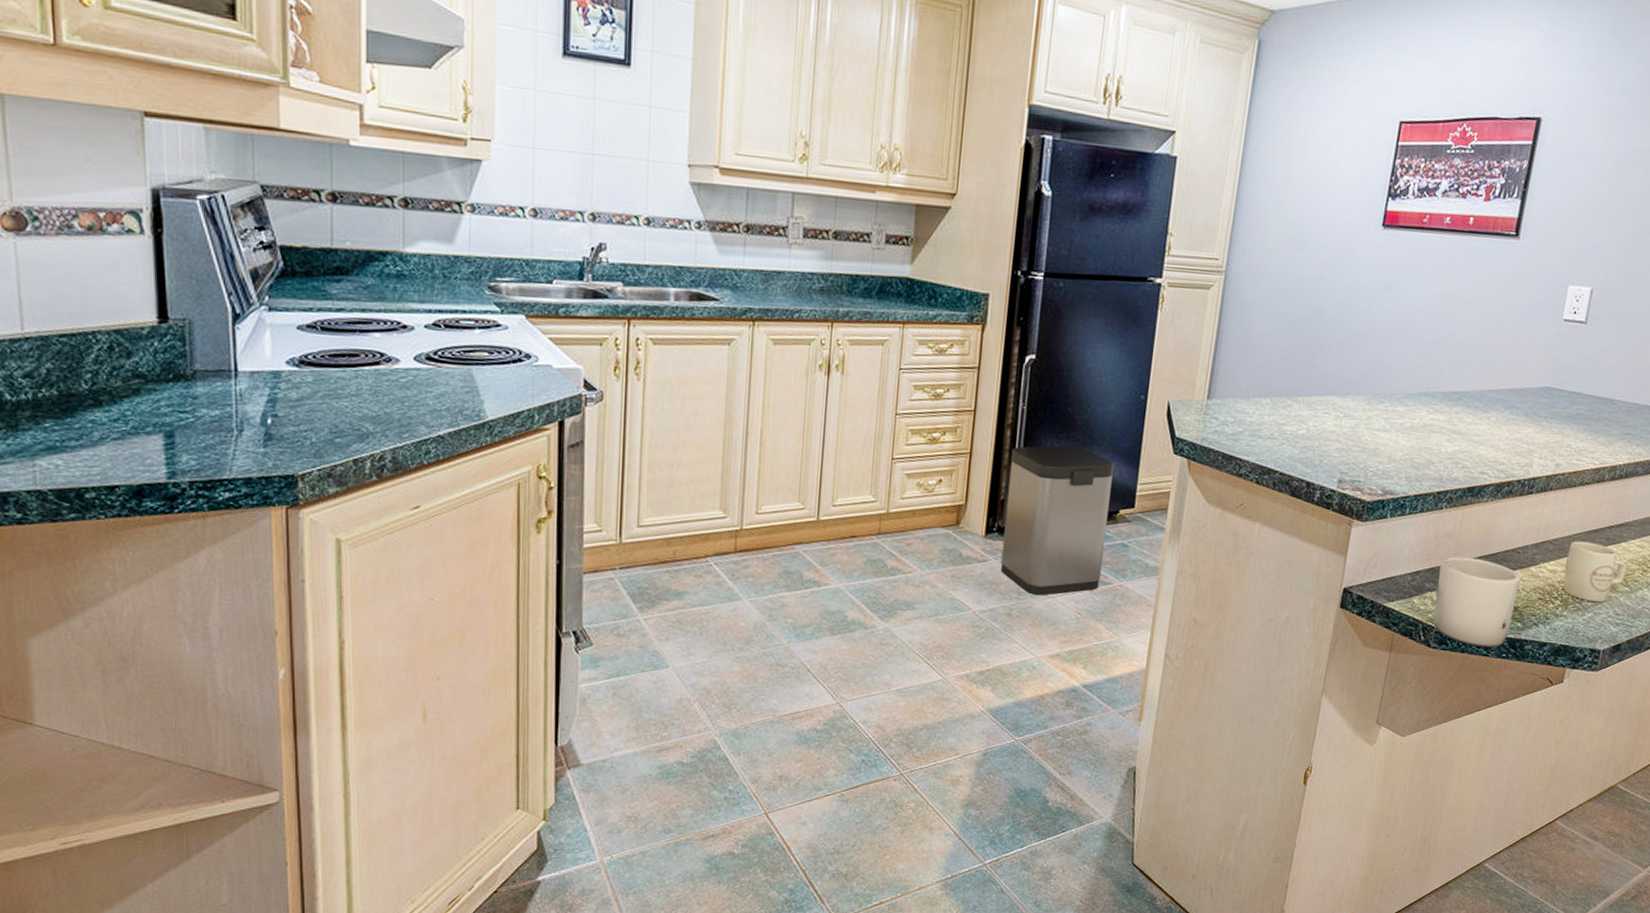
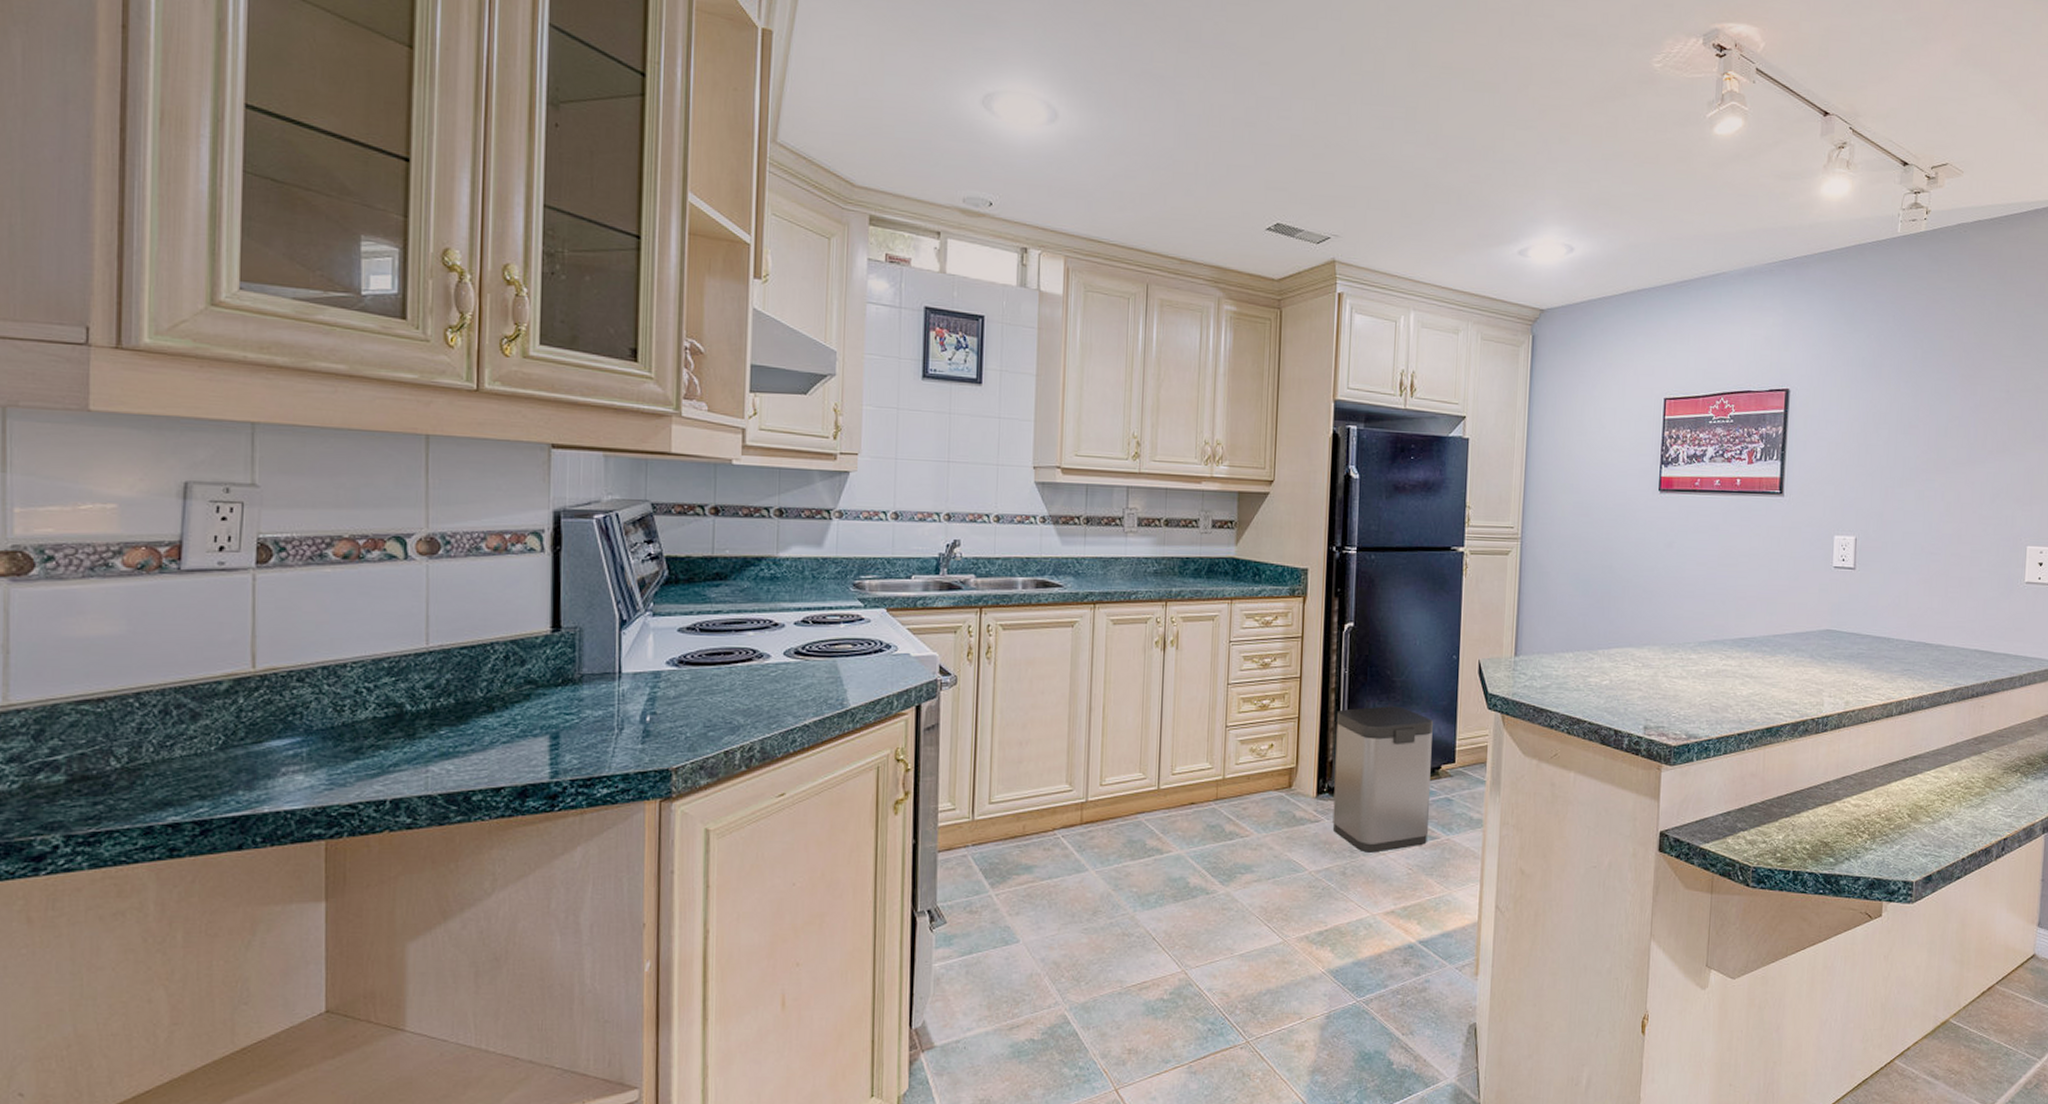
mug: present [1433,556,1521,648] -> none [1748,795,1827,884]
mug: present [1563,541,1627,603] -> none [1867,775,1926,835]

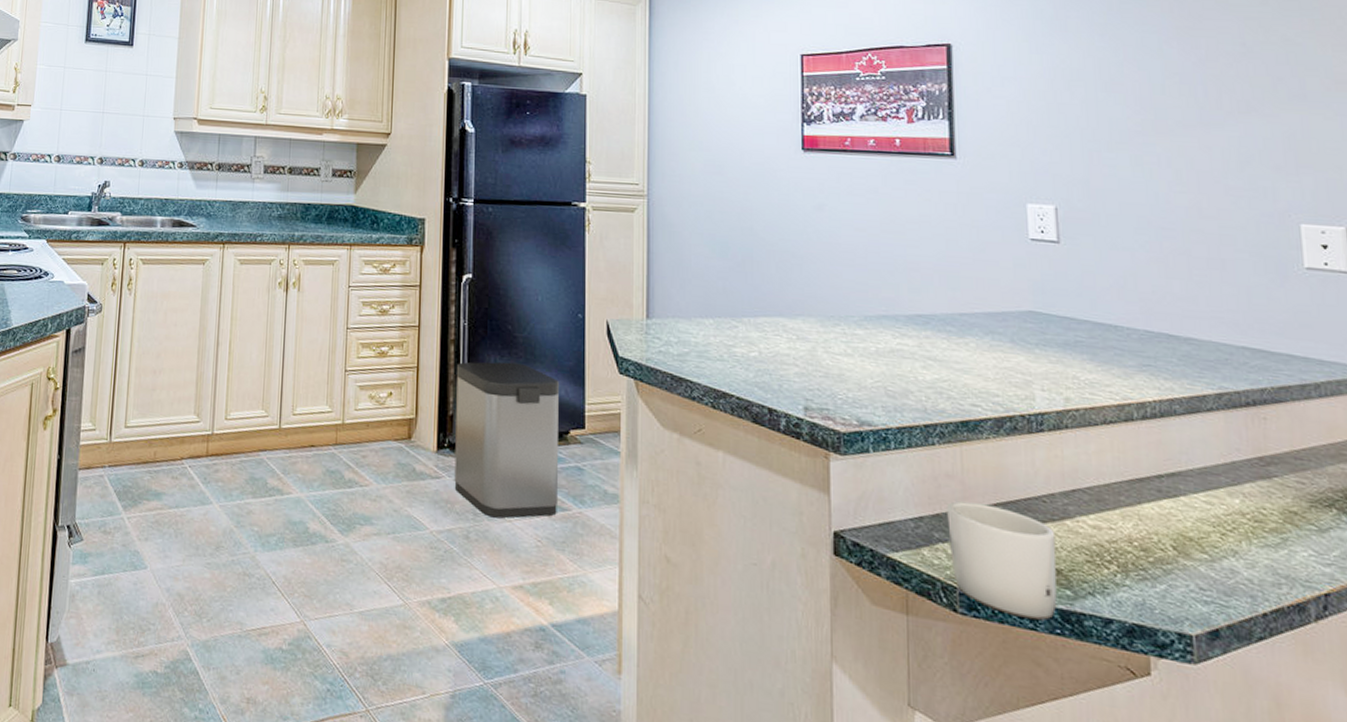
mug: none [1748,795,1827,884] -> present [947,501,1057,620]

